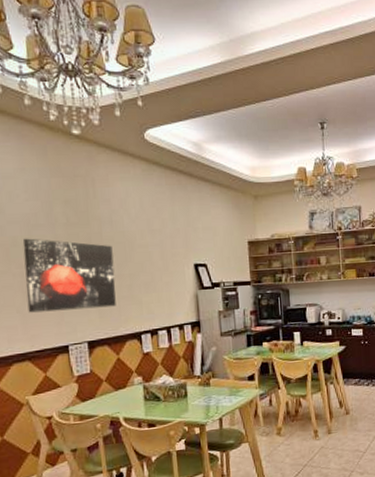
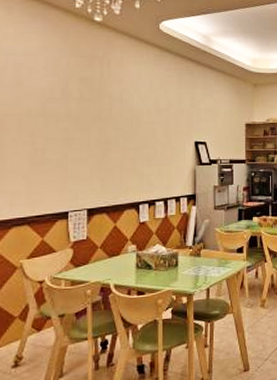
wall art: present [22,238,116,313] -> none [33,110,120,179]

